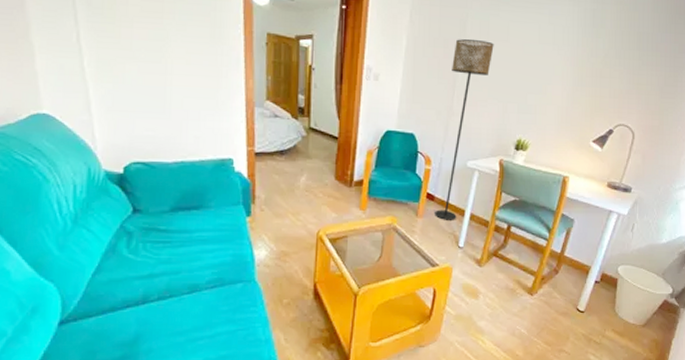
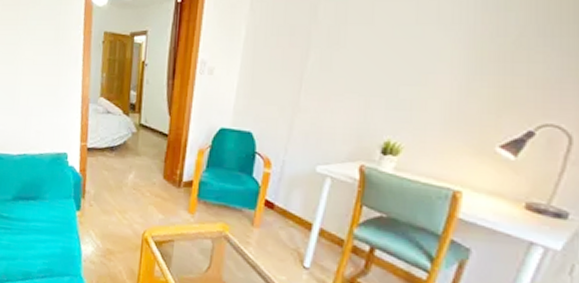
floor lamp: present [435,39,494,220] -> none [274,25,354,234]

